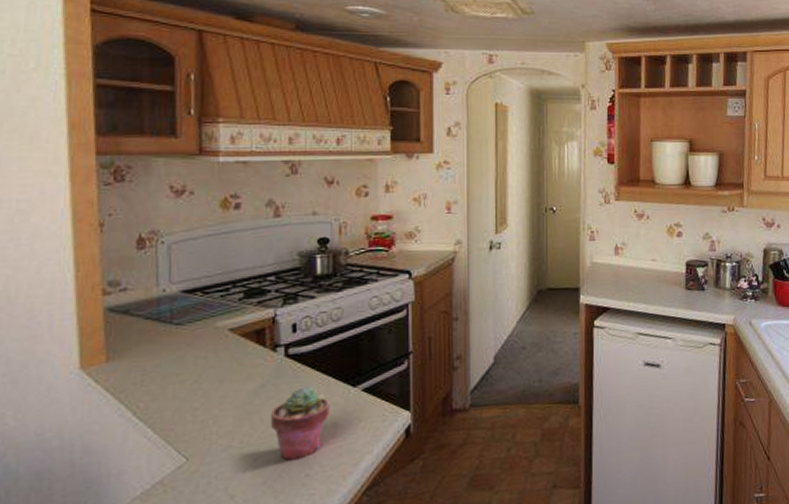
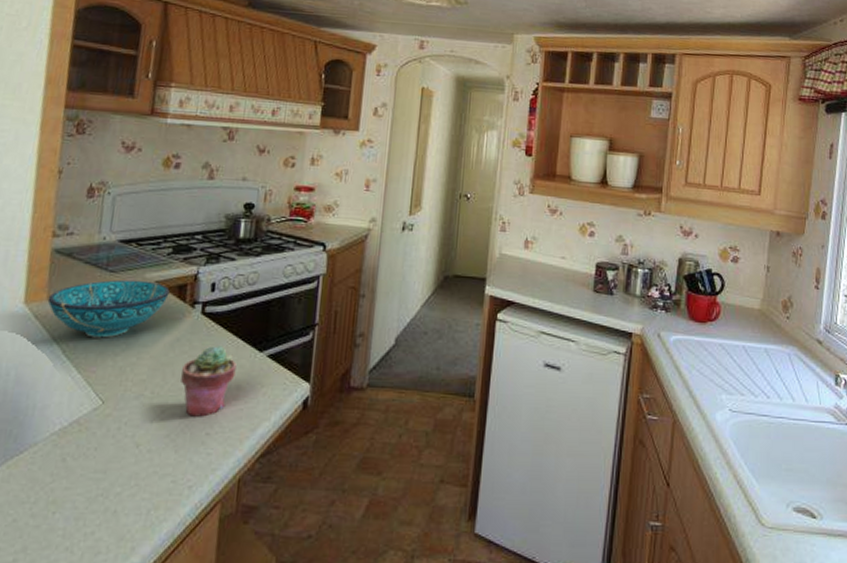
bowl: none [107,329,246,395] -> present [47,279,170,338]

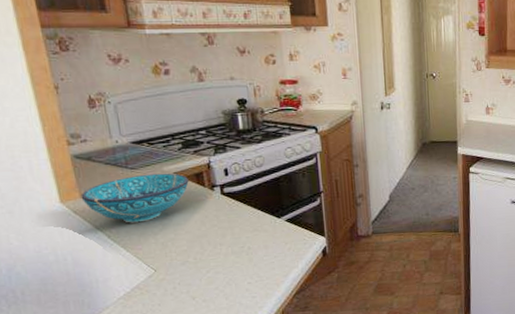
potted succulent: present [181,345,237,417] -> none [216,217,262,272]

